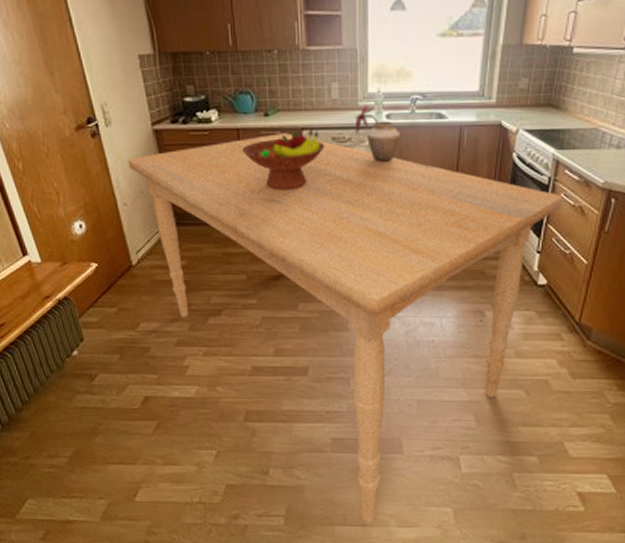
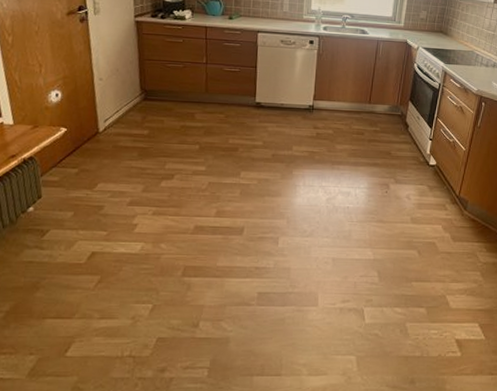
dining table: present [128,133,563,524] -> none [109,33,449,374]
fruit bowl: present [242,129,325,191] -> none [207,32,275,78]
vase: present [354,105,400,162] -> none [299,19,333,63]

